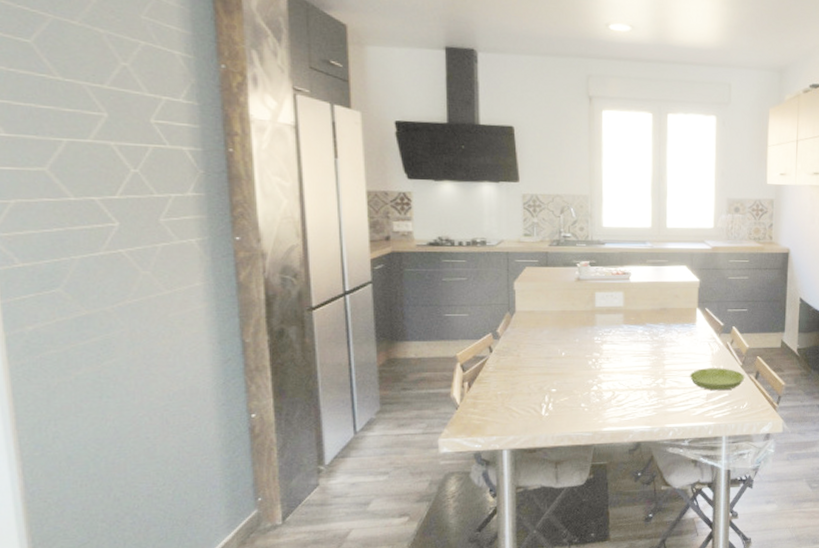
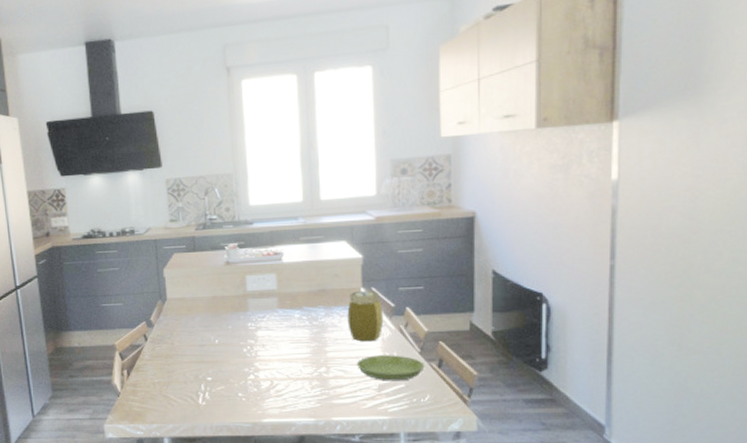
jar: none [684,310,714,356] -> present [347,290,384,342]

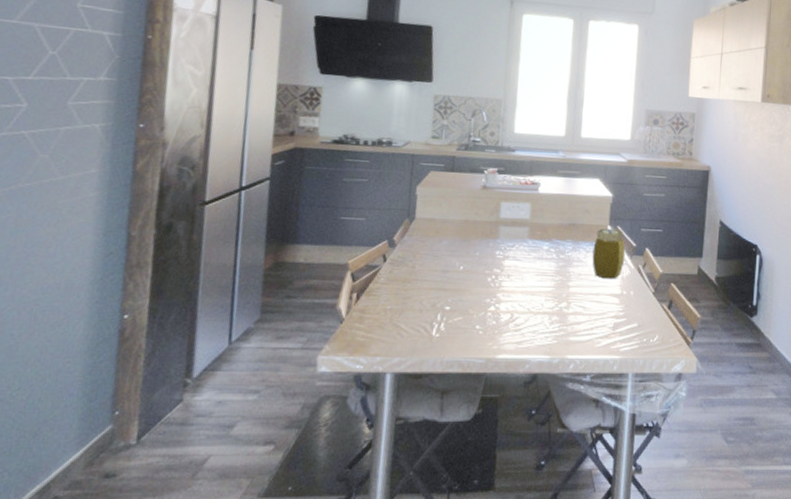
saucer: present [357,355,425,381] -> none [596,293,657,320]

